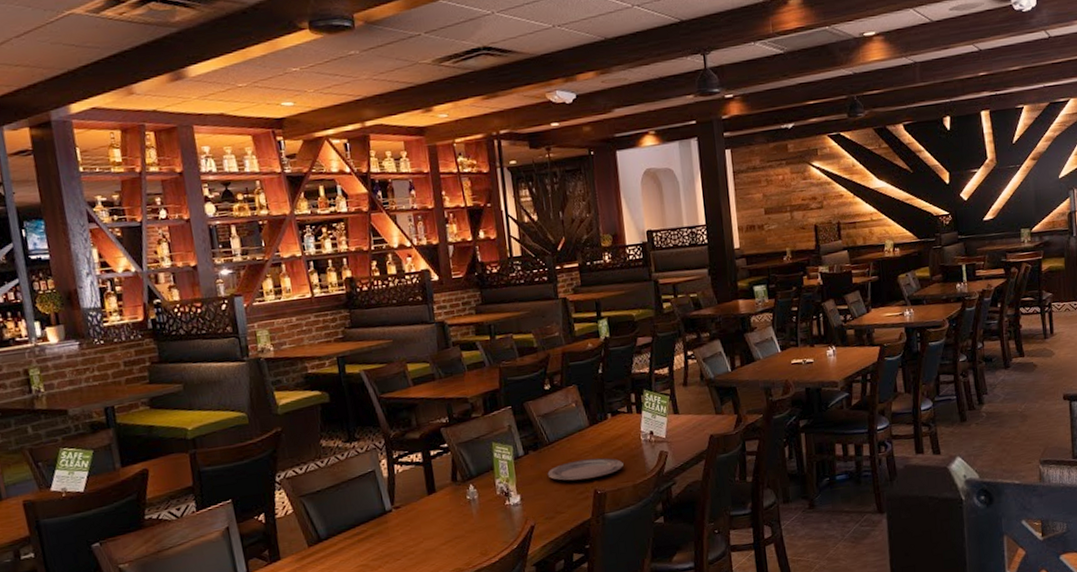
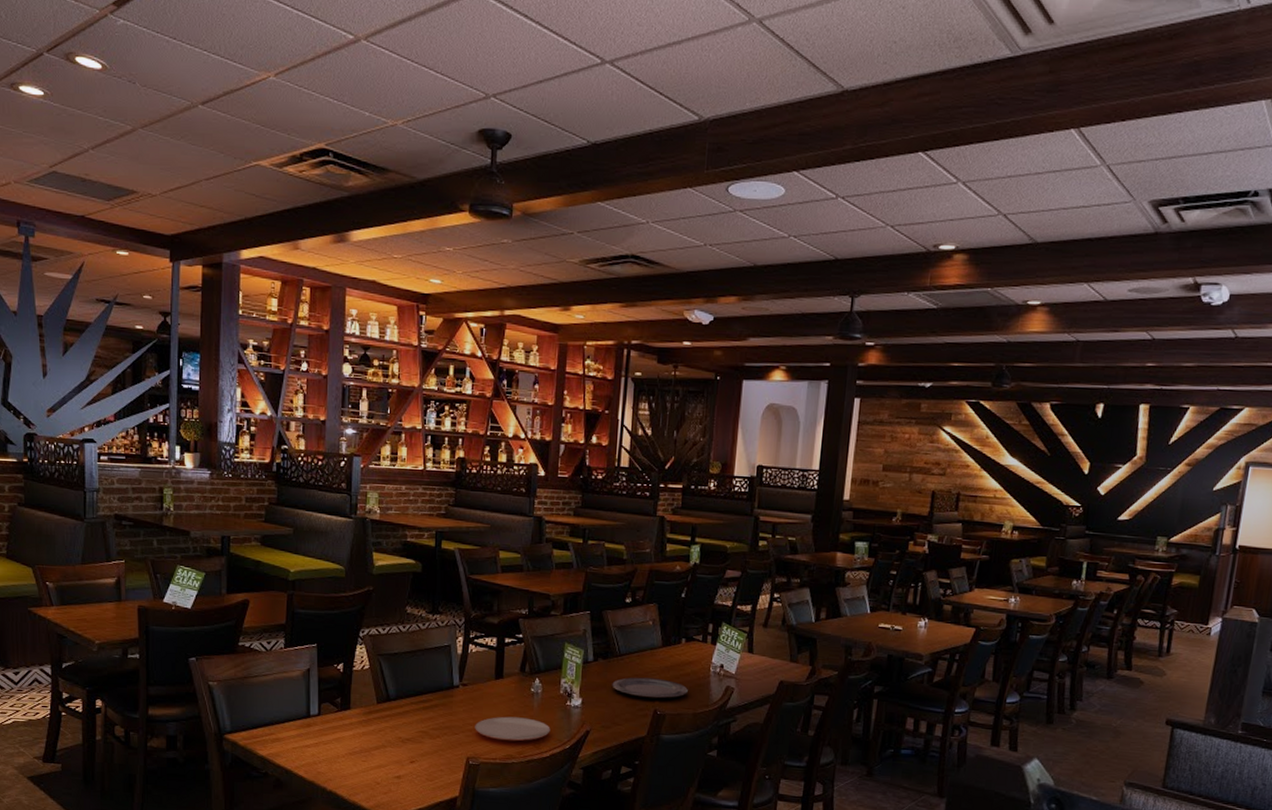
plate: none [416,526,495,556] -> present [475,716,551,742]

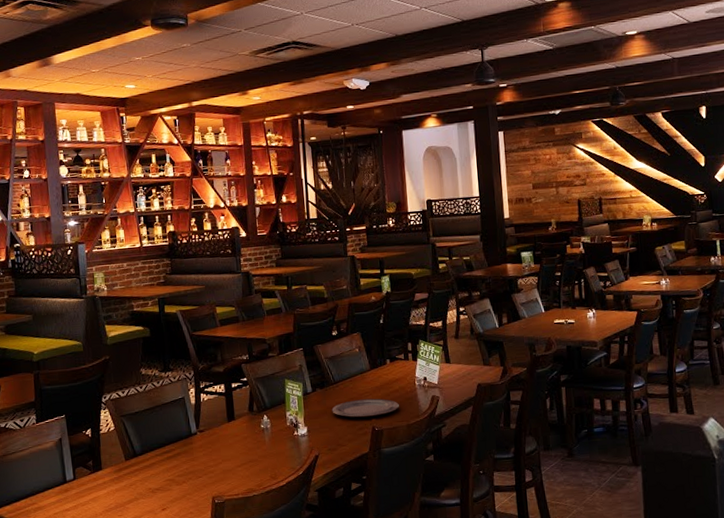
plate: present [475,716,551,742] -> none [215,452,284,477]

